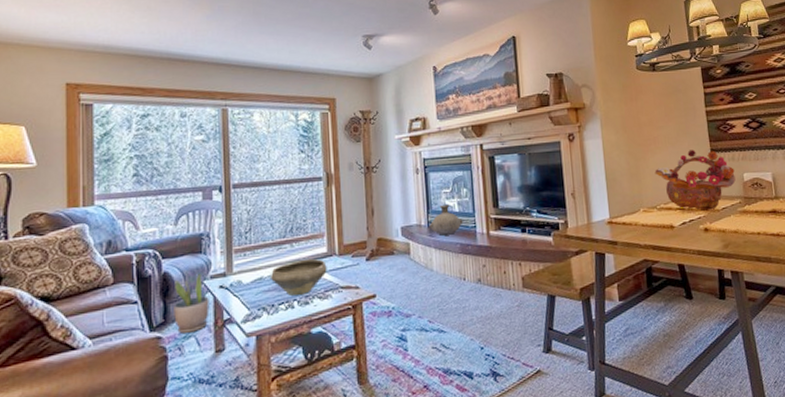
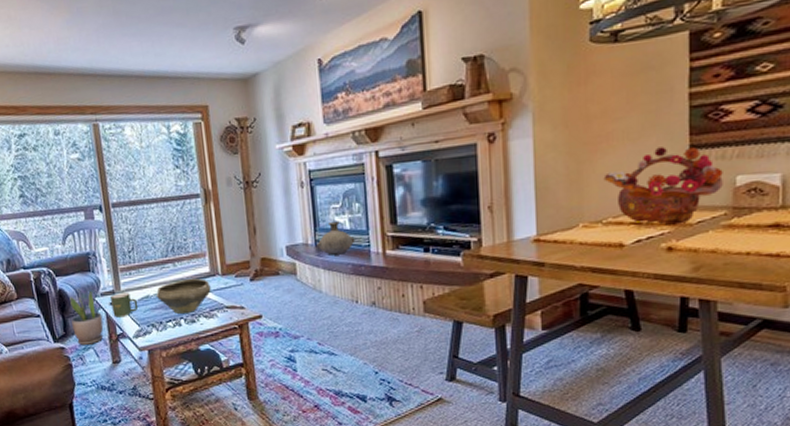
mug: none [221,275,250,302] -> present [110,293,139,318]

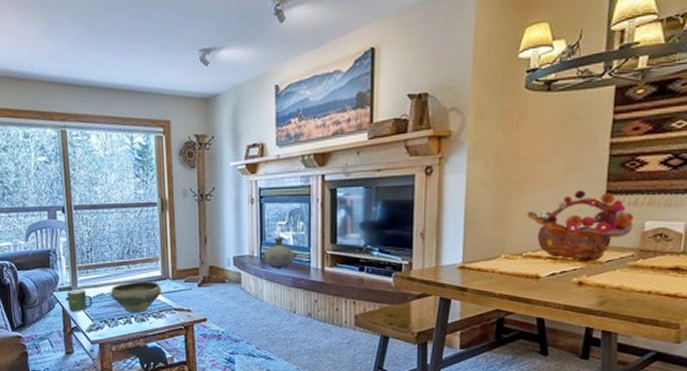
potted plant: present [69,291,104,345] -> none [29,286,59,335]

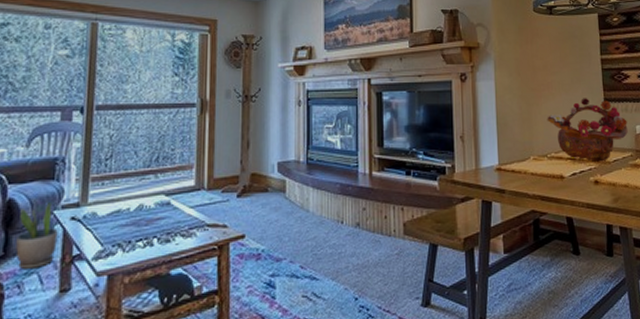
potted plant: none [29,286,59,335] -> present [15,203,58,269]
mug: present [67,290,93,312] -> none [72,206,106,235]
bowl: present [111,280,161,312] -> none [130,191,193,232]
vase: present [261,237,297,268] -> none [308,140,345,174]

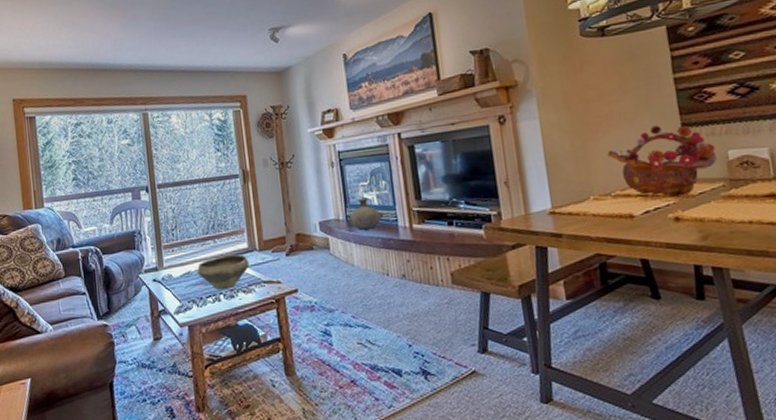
potted plant: present [15,203,58,269] -> none [115,268,146,322]
bowl: none [130,191,193,232] -> present [197,254,249,289]
vase: none [308,140,345,174] -> present [347,197,384,230]

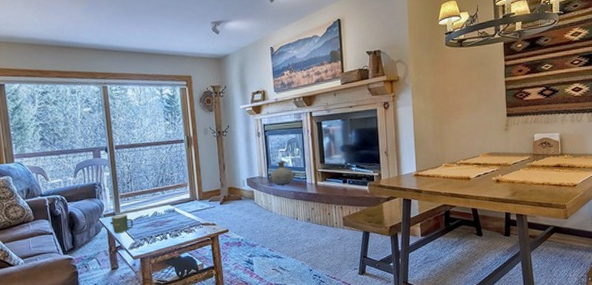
mug: none [154,269,180,294] -> present [112,214,134,234]
bowl: present [197,254,249,289] -> none [148,202,191,230]
flower arrangement: present [607,125,717,197] -> none [456,114,527,165]

